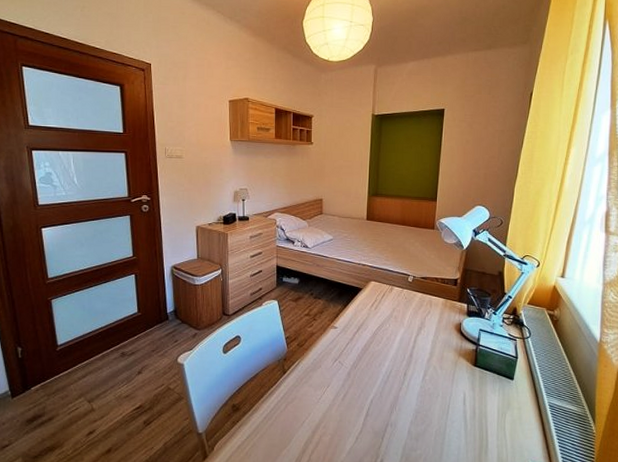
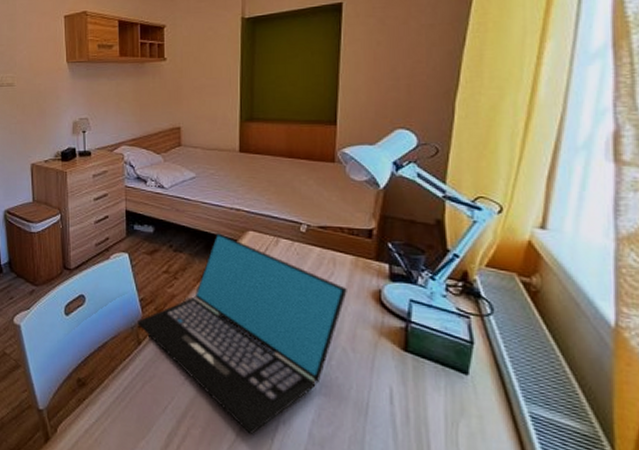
laptop: none [283,283,439,437] -> present [137,233,347,435]

